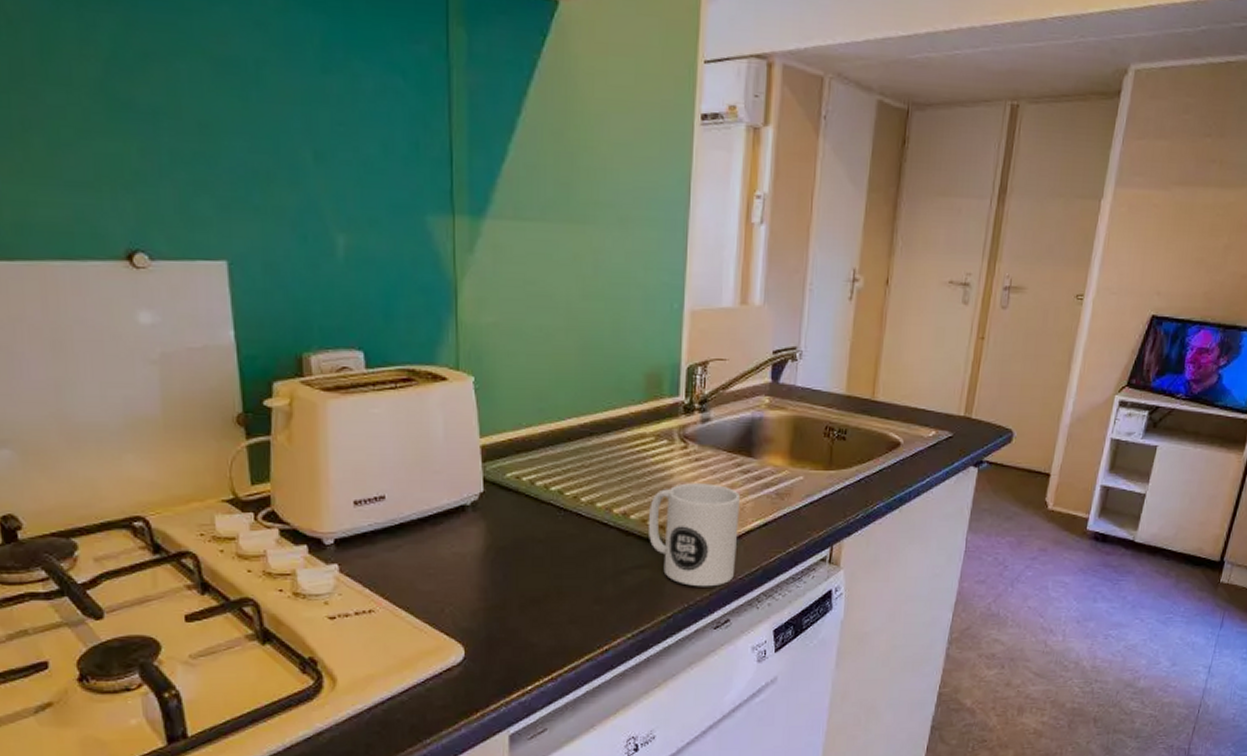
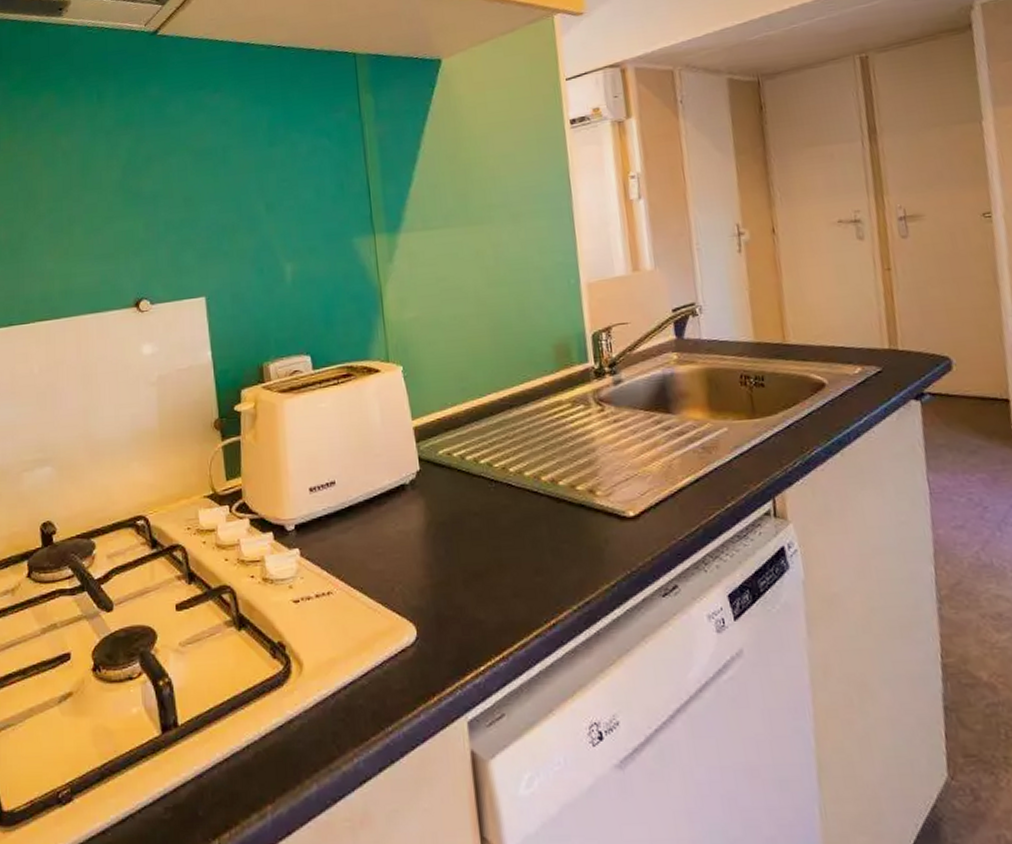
mug: present [647,483,741,587] -> none [576,443,674,552]

